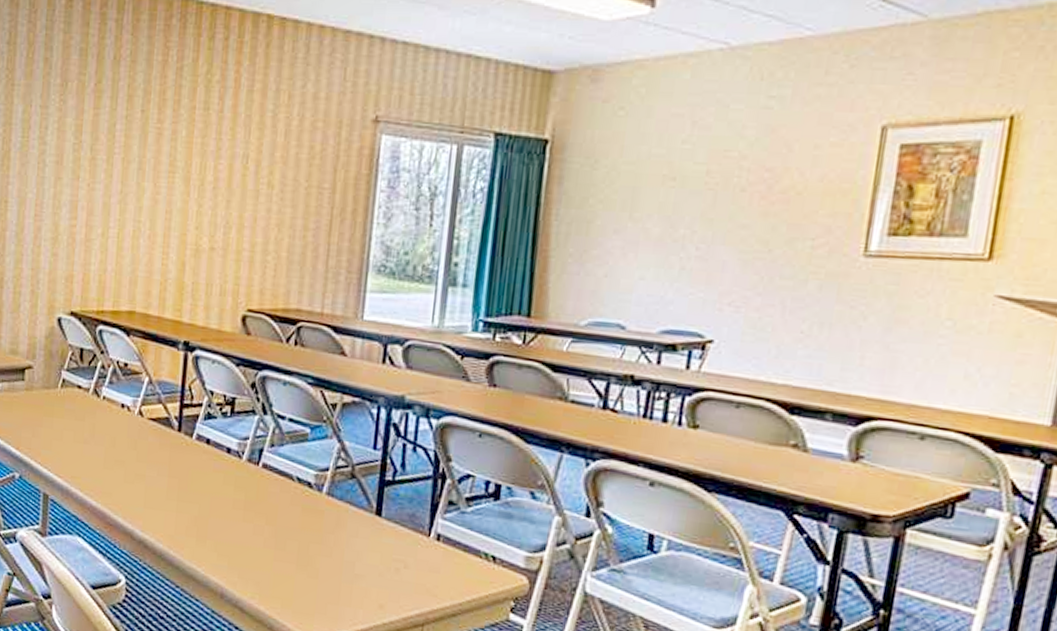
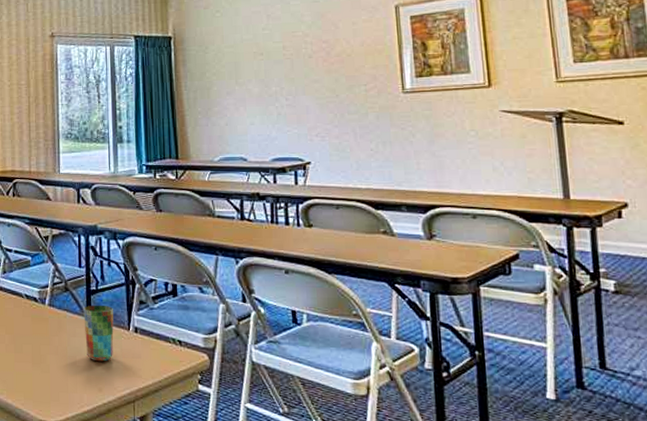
cup: none [369,499,412,572] -> present [83,304,114,362]

